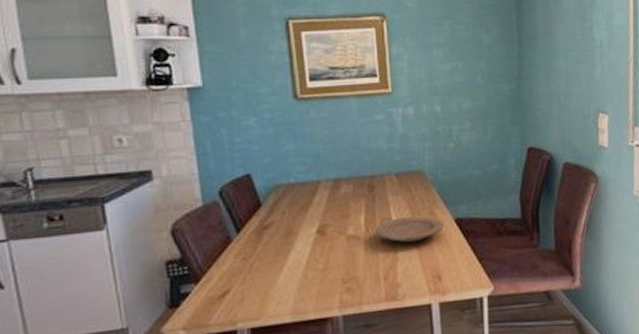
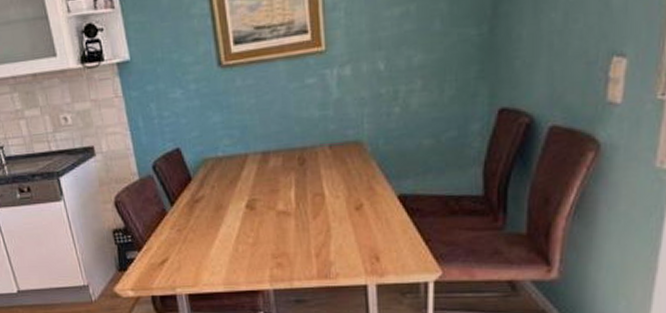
plate: present [375,216,444,243] -> none [306,192,384,220]

